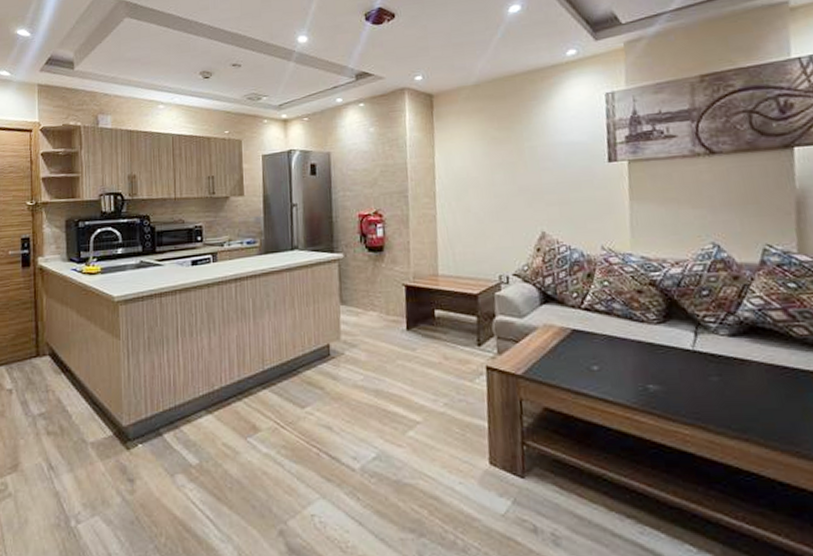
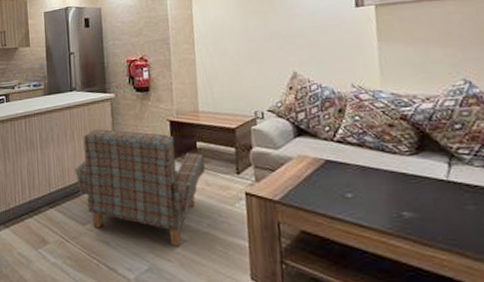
armchair: none [294,294,444,431] -> present [75,129,206,247]

